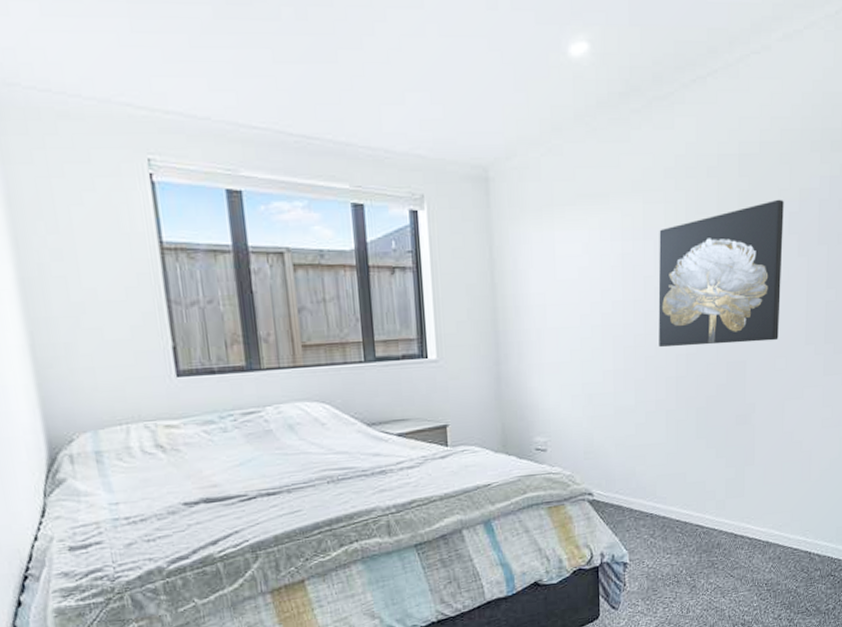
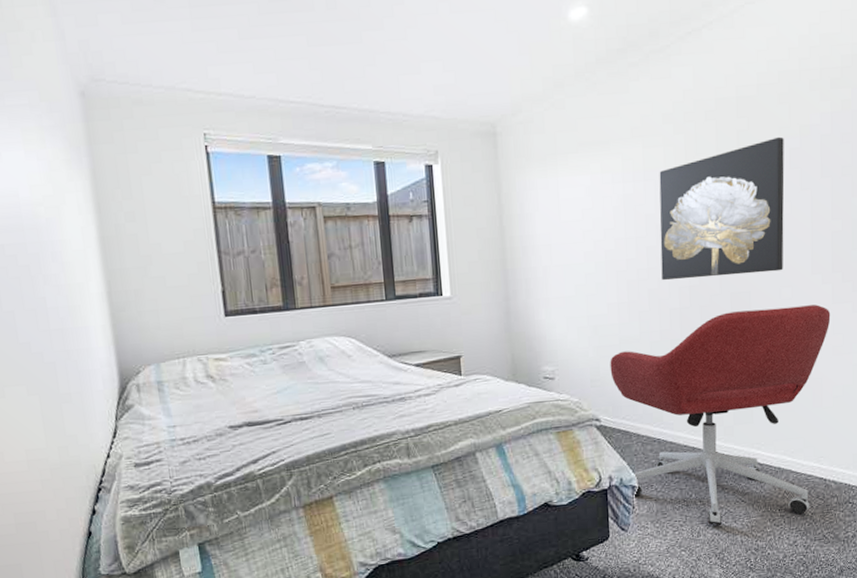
office chair: none [604,376,822,602] -> present [610,304,831,526]

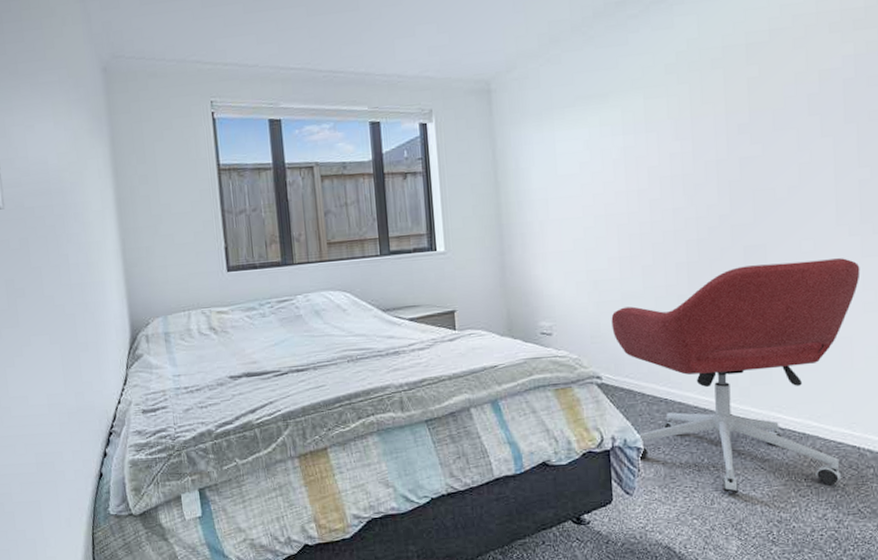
wall art: present [659,136,785,280] -> none [662,82,804,234]

